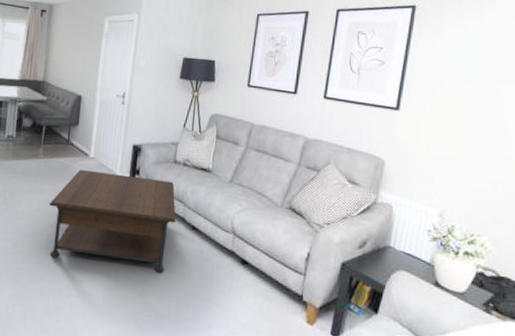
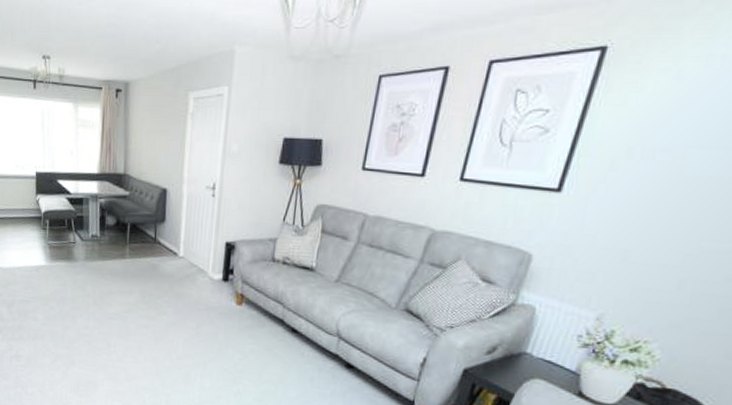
coffee table: present [49,169,177,273] -> none [139,269,275,375]

